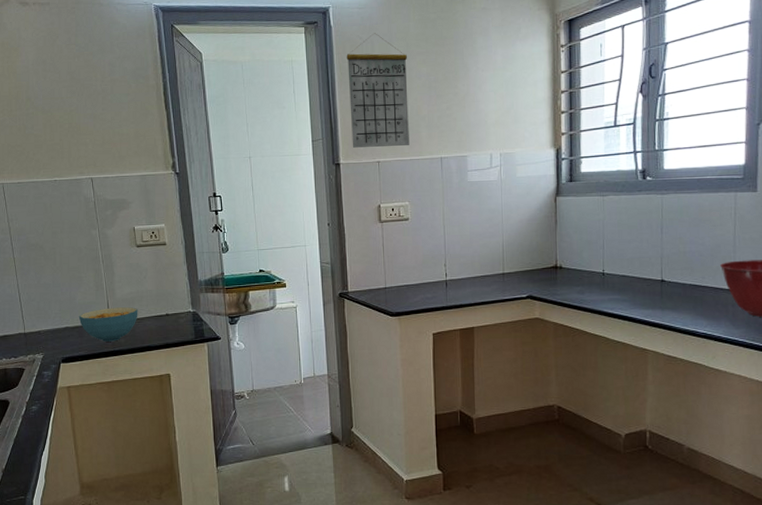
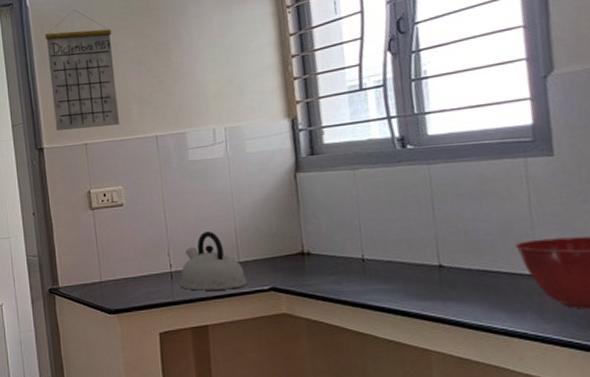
kettle: none [452,246,509,297] -> present [179,231,248,291]

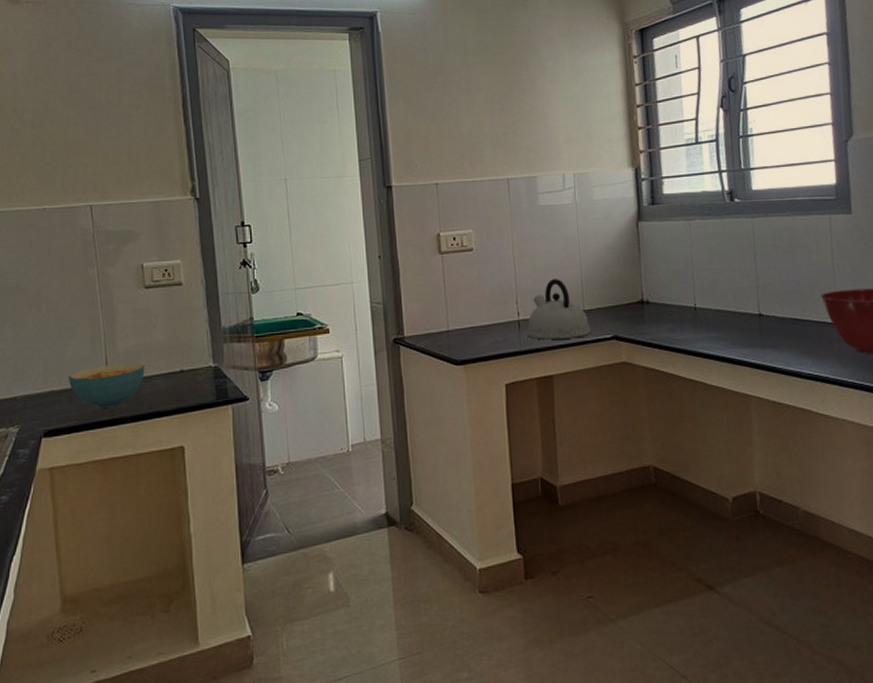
calendar: present [45,10,119,131] -> none [397,40,471,168]

